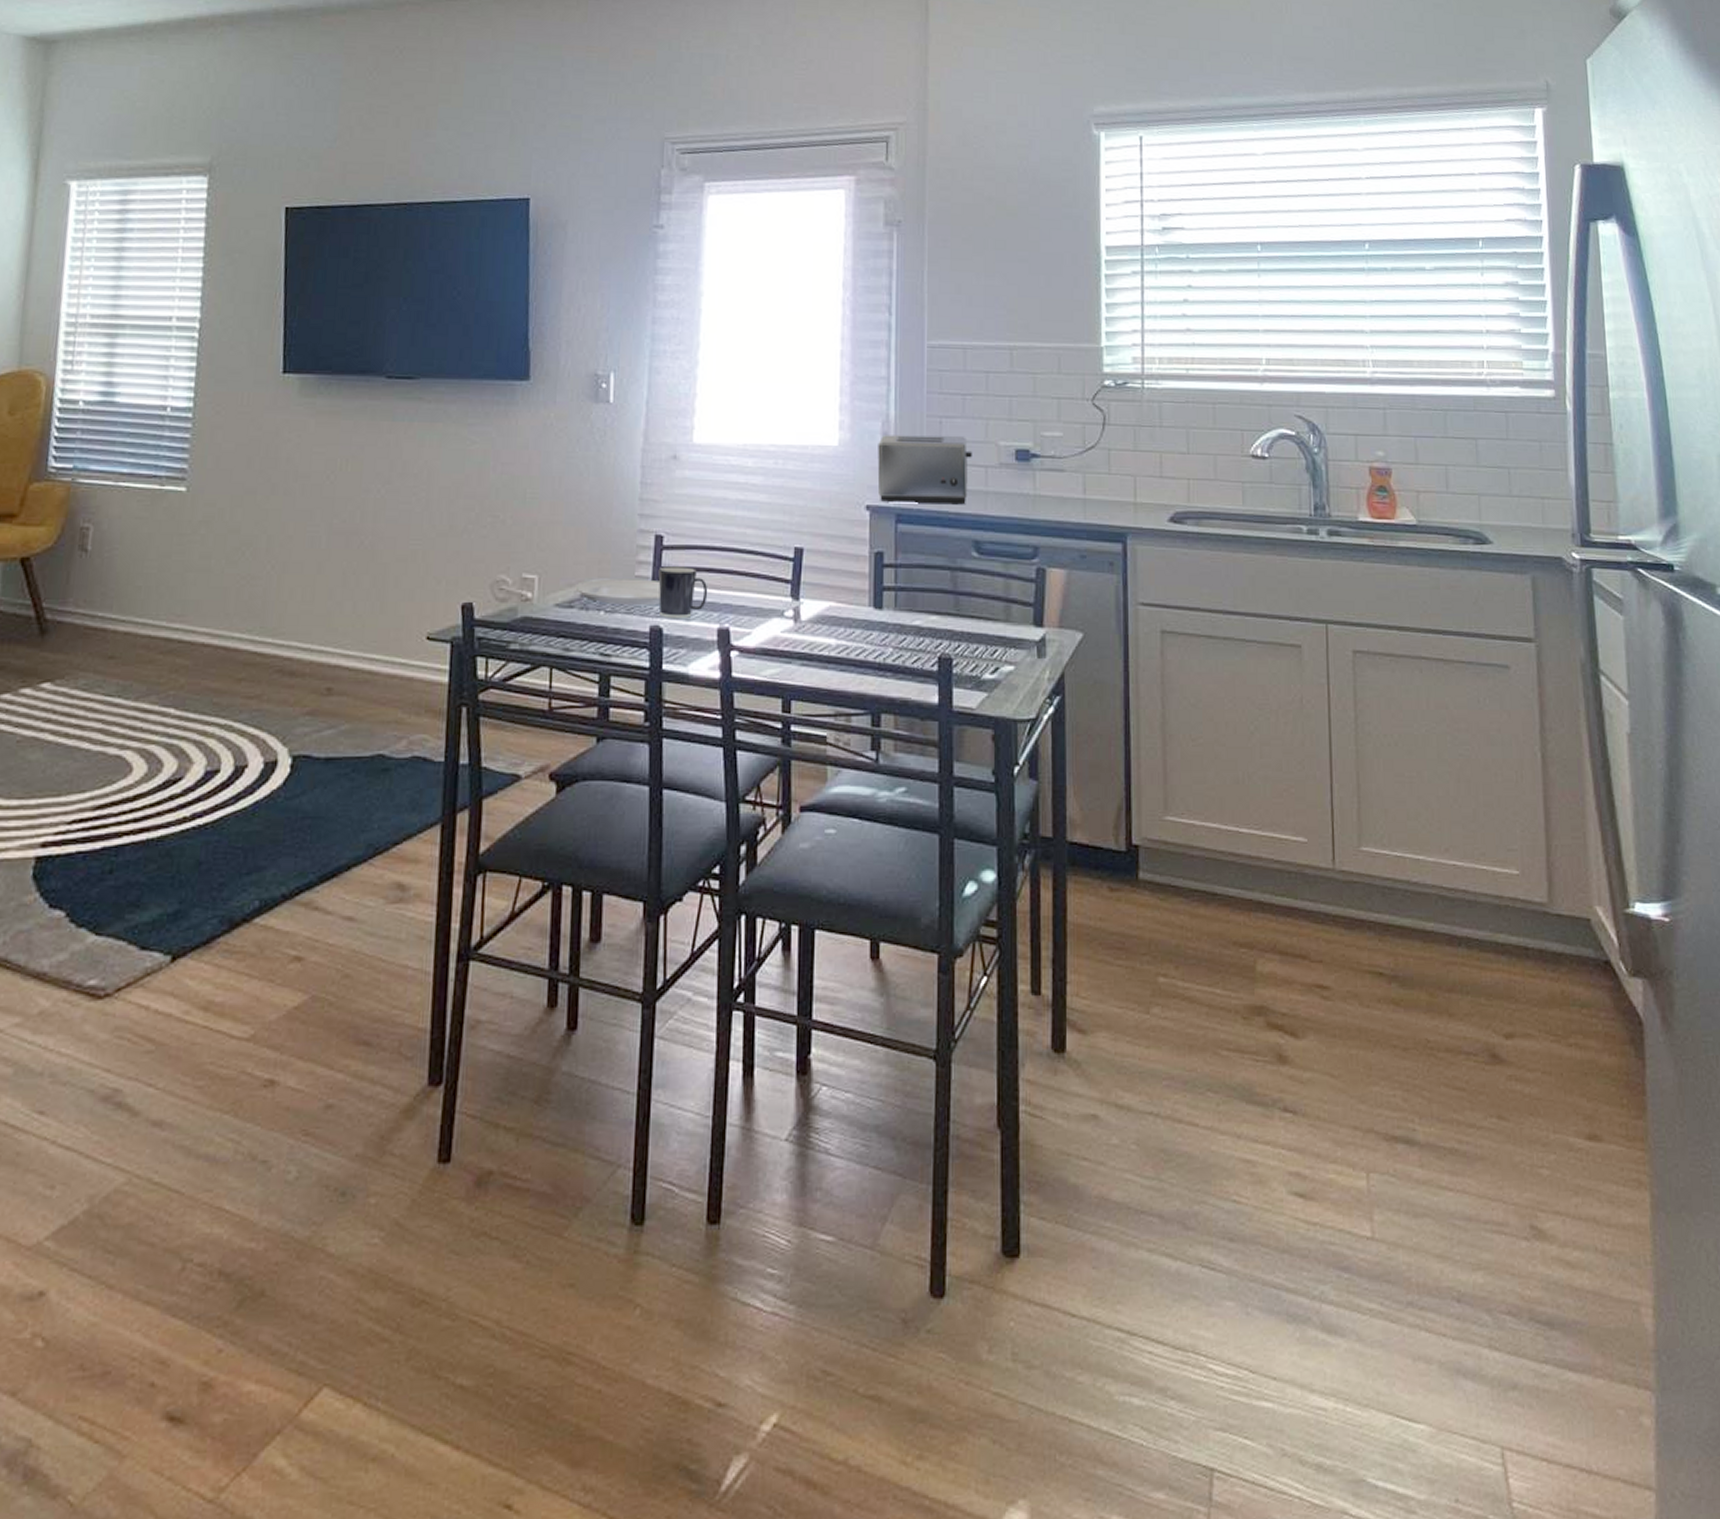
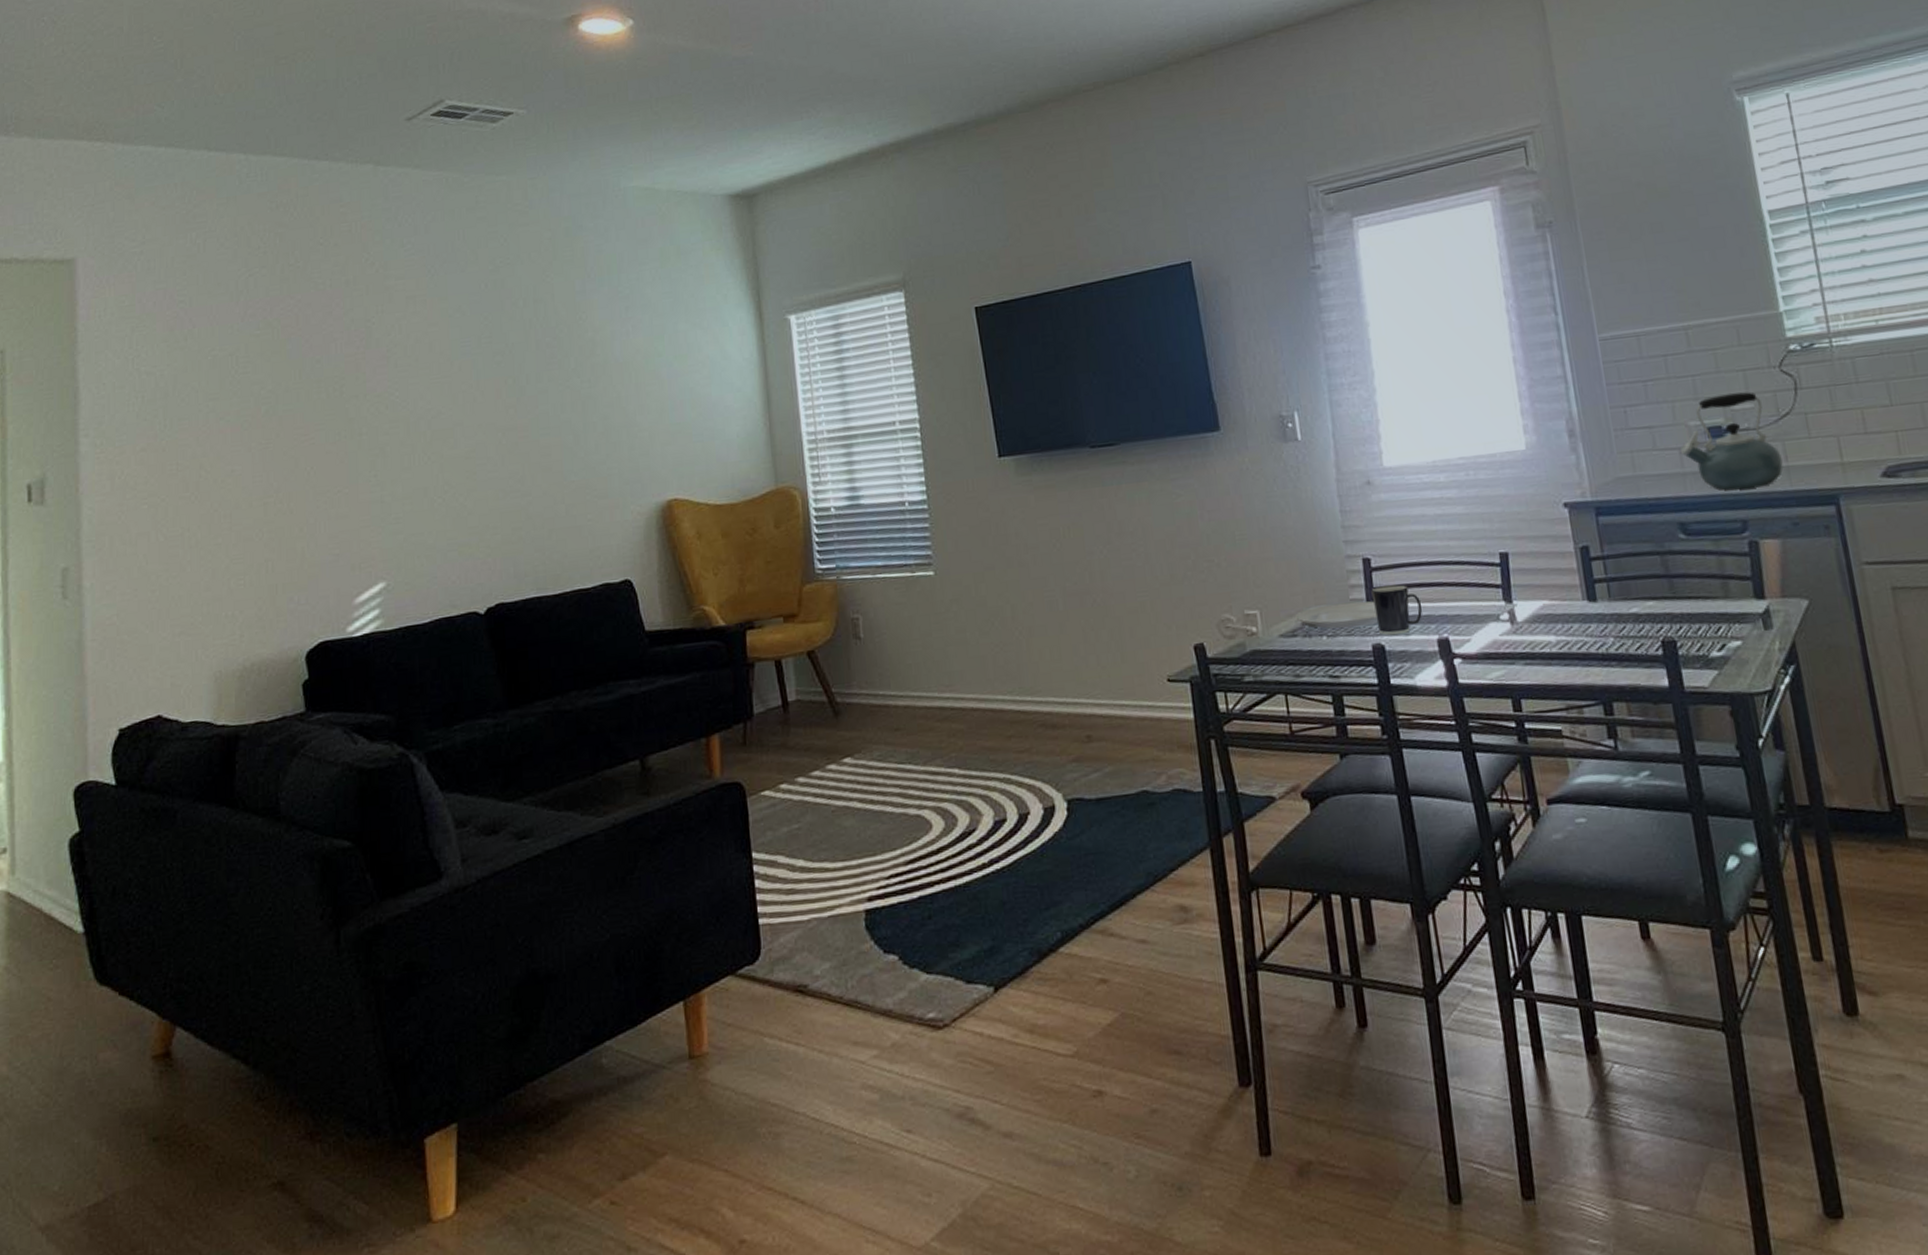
toaster: present [877,435,972,505] -> none [1565,422,1665,498]
kettle: none [986,419,1080,516] -> present [1680,392,1783,491]

